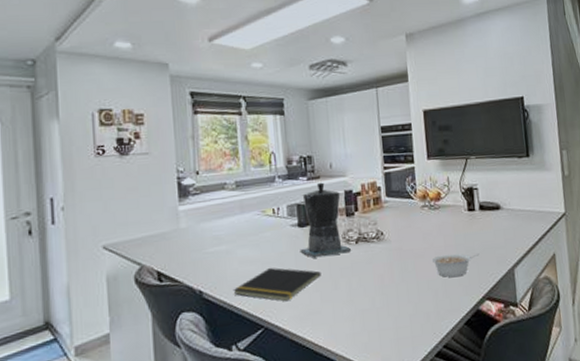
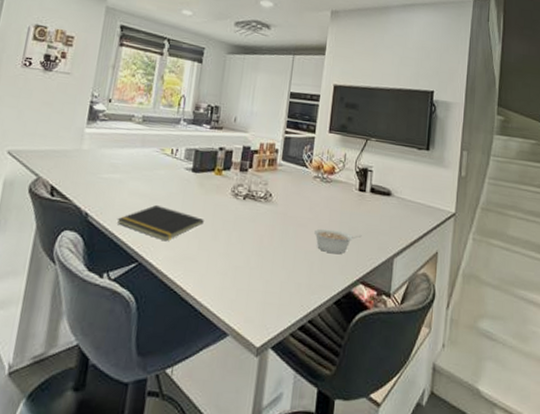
coffee maker: present [300,182,352,258] -> none [188,133,239,207]

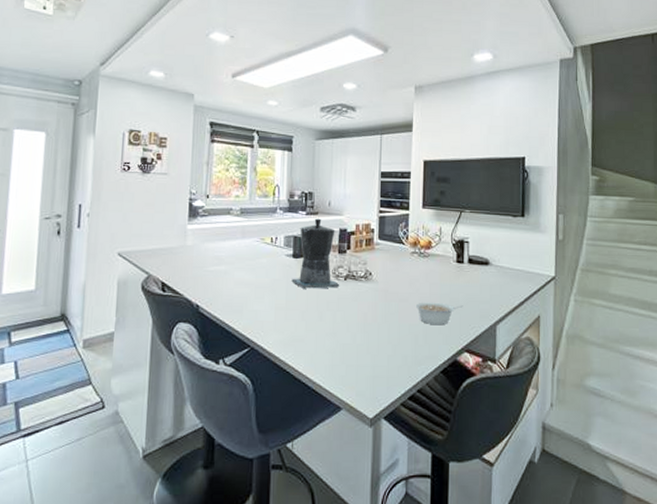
notepad: present [117,204,204,242] -> none [226,291,309,326]
coffee maker: none [188,133,239,207] -> present [291,218,340,289]

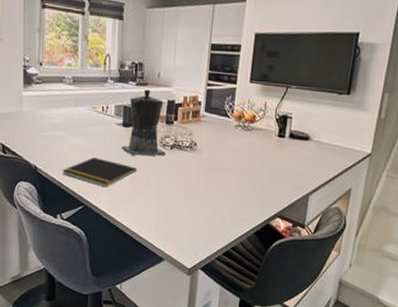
notepad: none [226,291,309,326] -> present [62,157,137,188]
legume: present [415,302,463,324] -> none [235,172,280,193]

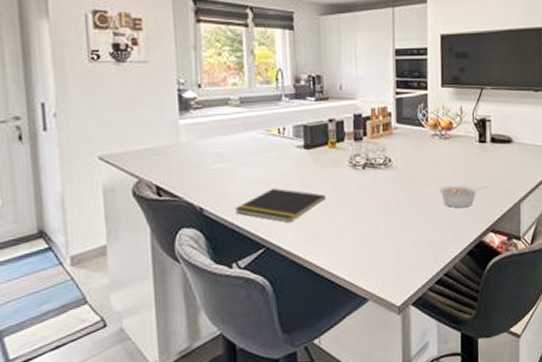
coffee maker: present [121,89,166,156] -> none [305,104,358,181]
legume: none [235,172,280,193] -> present [438,184,487,208]

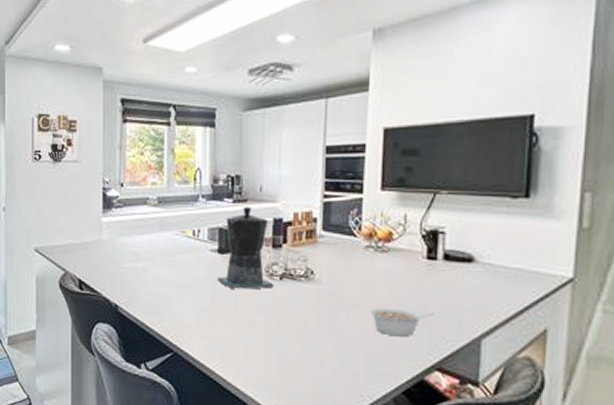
notepad: present [234,188,326,223] -> none [146,291,238,330]
coffee maker: none [305,104,358,181] -> present [217,206,275,290]

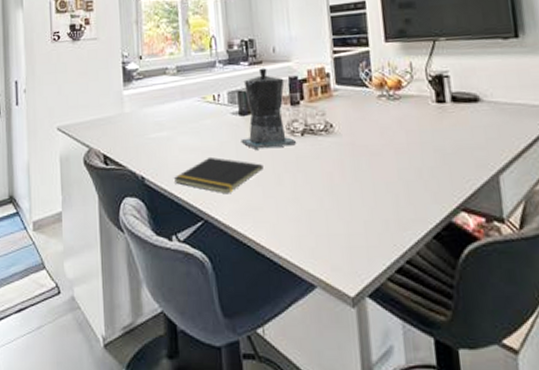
notepad: none [146,291,238,330] -> present [173,156,264,194]
legume: present [369,307,435,336] -> none [390,153,452,180]

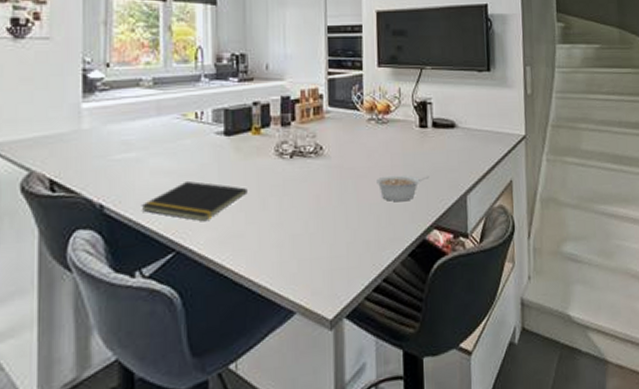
coffee maker: present [241,68,297,150] -> none [224,85,285,172]
legume: none [390,153,452,180] -> present [375,175,429,201]

